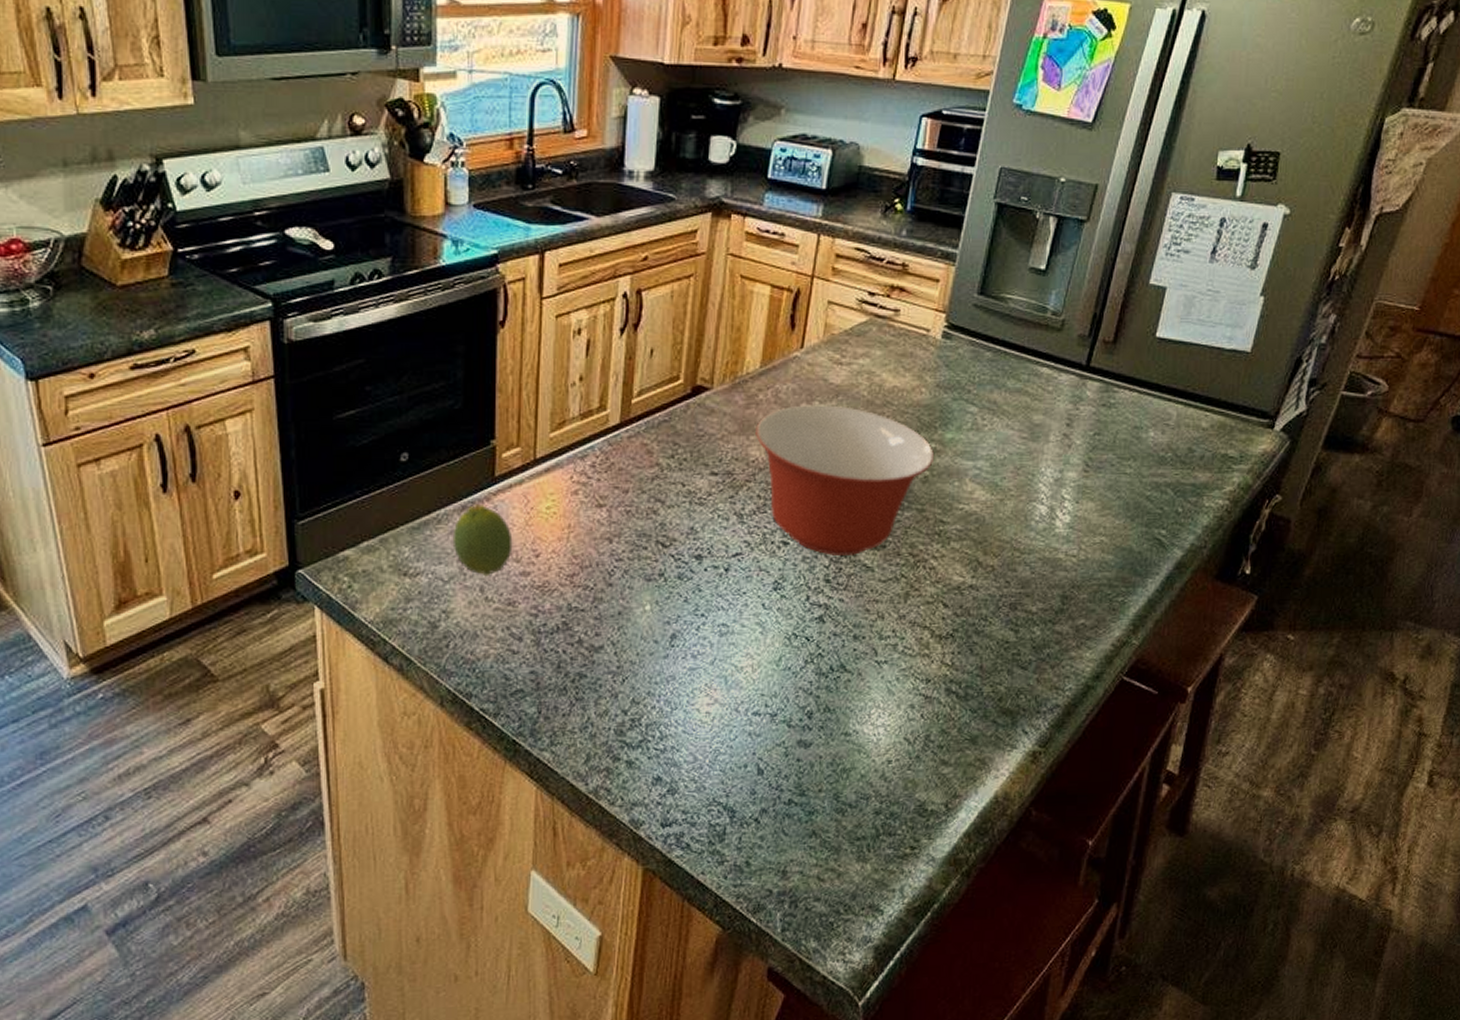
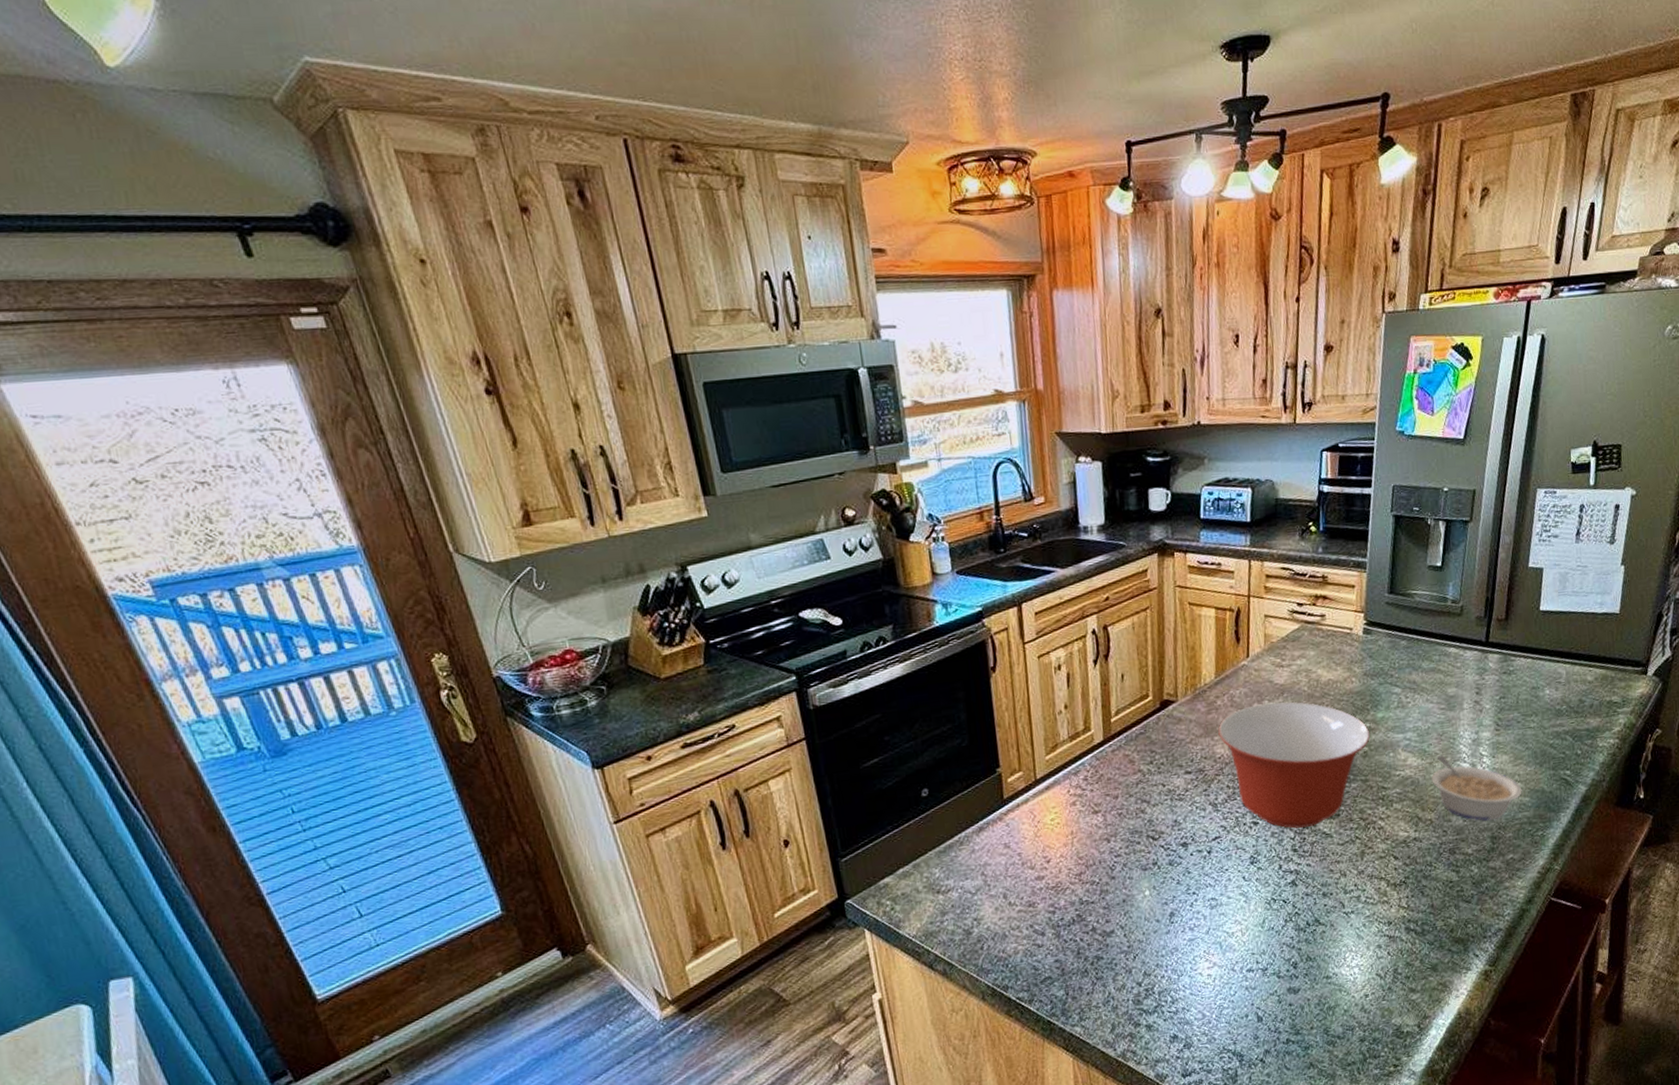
fruit: present [452,505,513,577] -> none [974,824,1027,885]
legume: none [1000,491,1106,576] -> present [1431,754,1522,821]

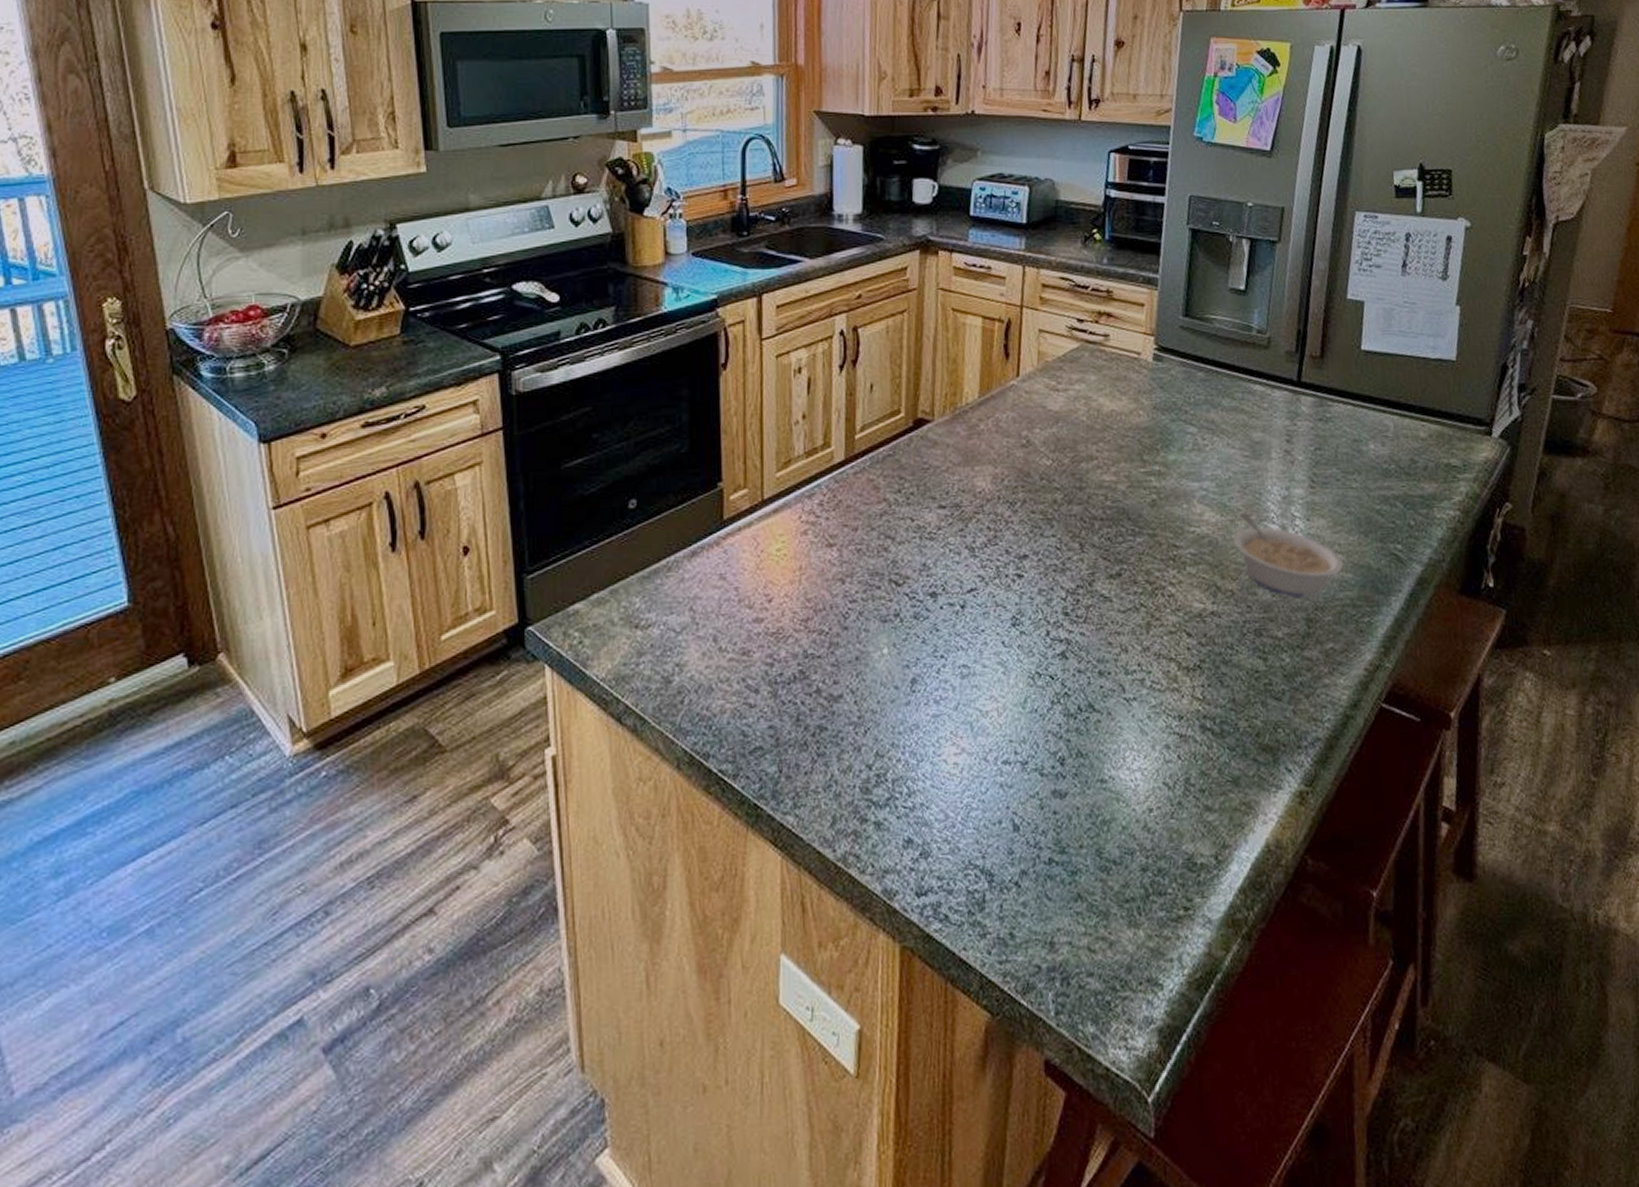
mixing bowl: present [1218,701,1371,829] -> none [979,431,1160,587]

